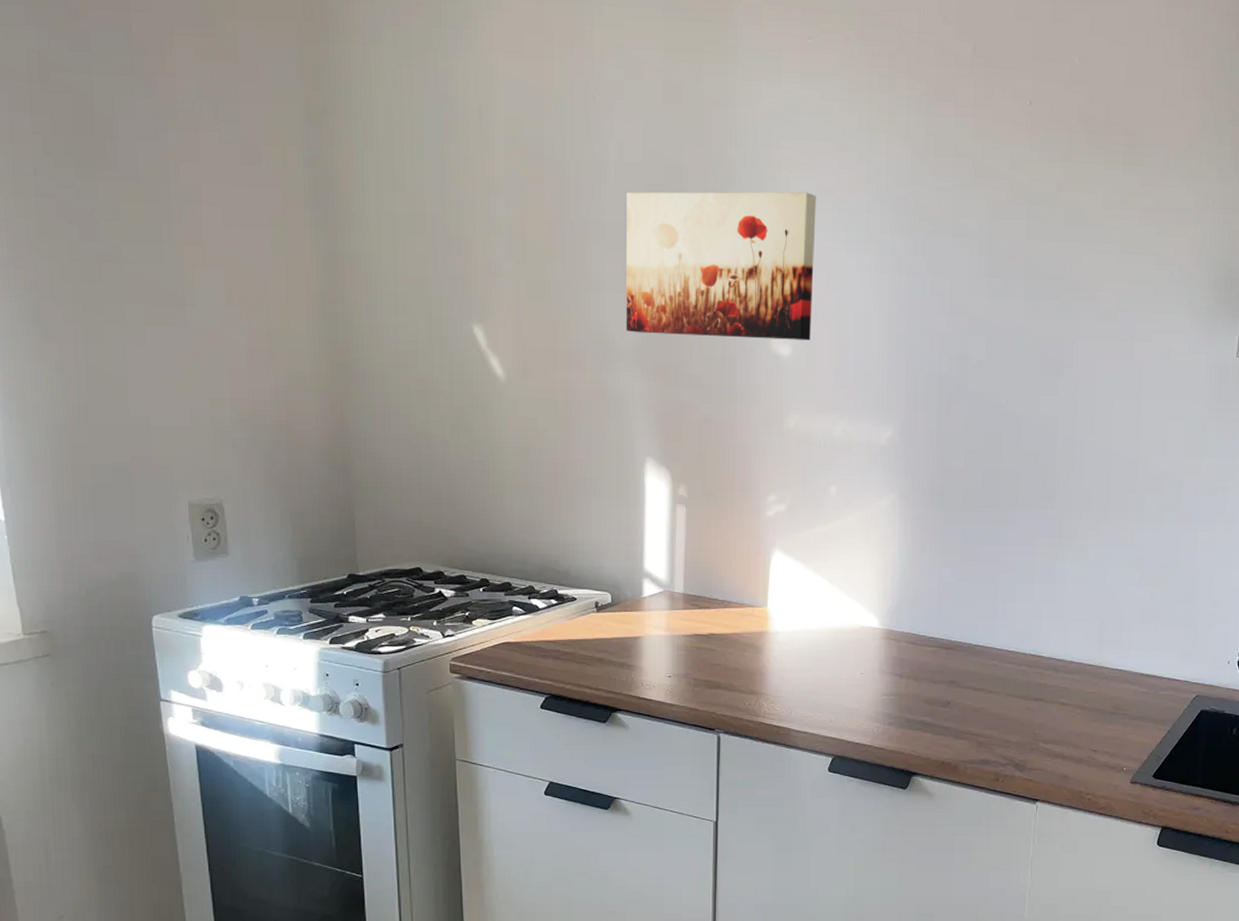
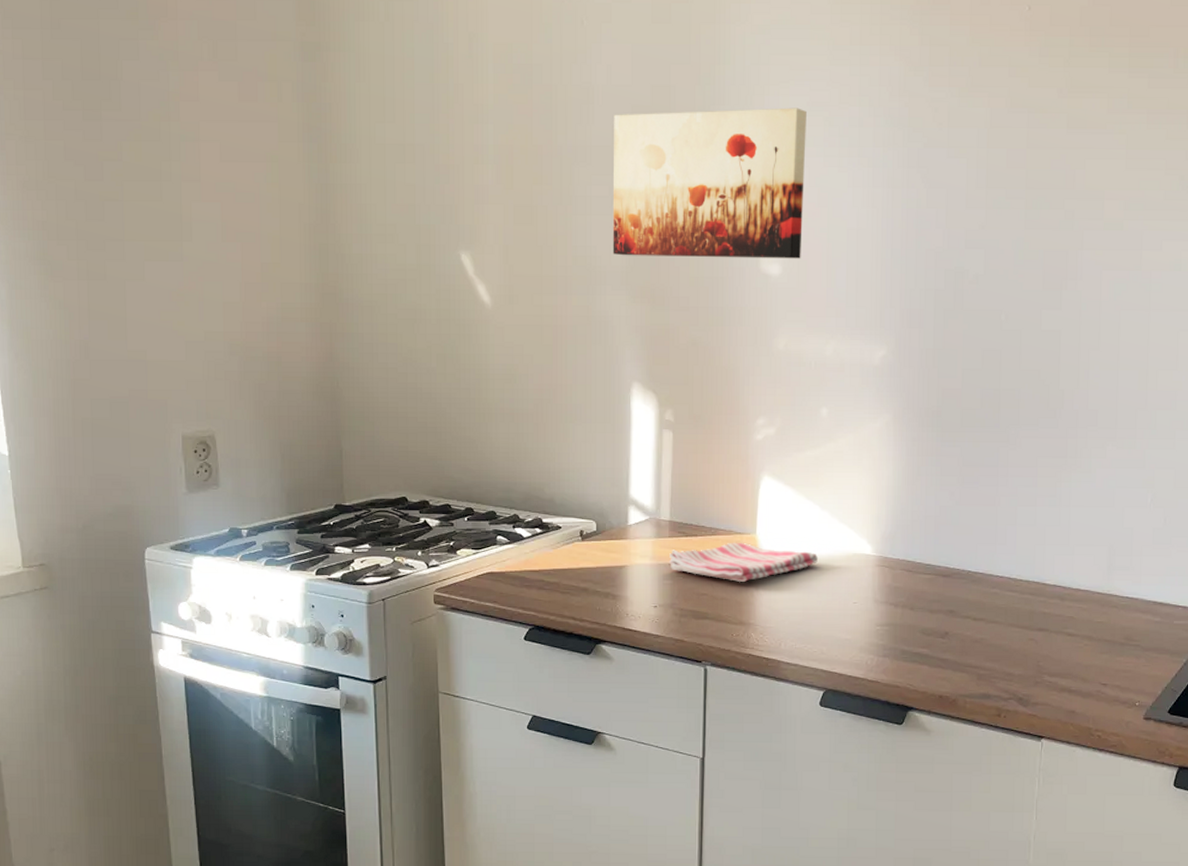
dish towel: none [683,615,828,653] -> present [669,543,819,582]

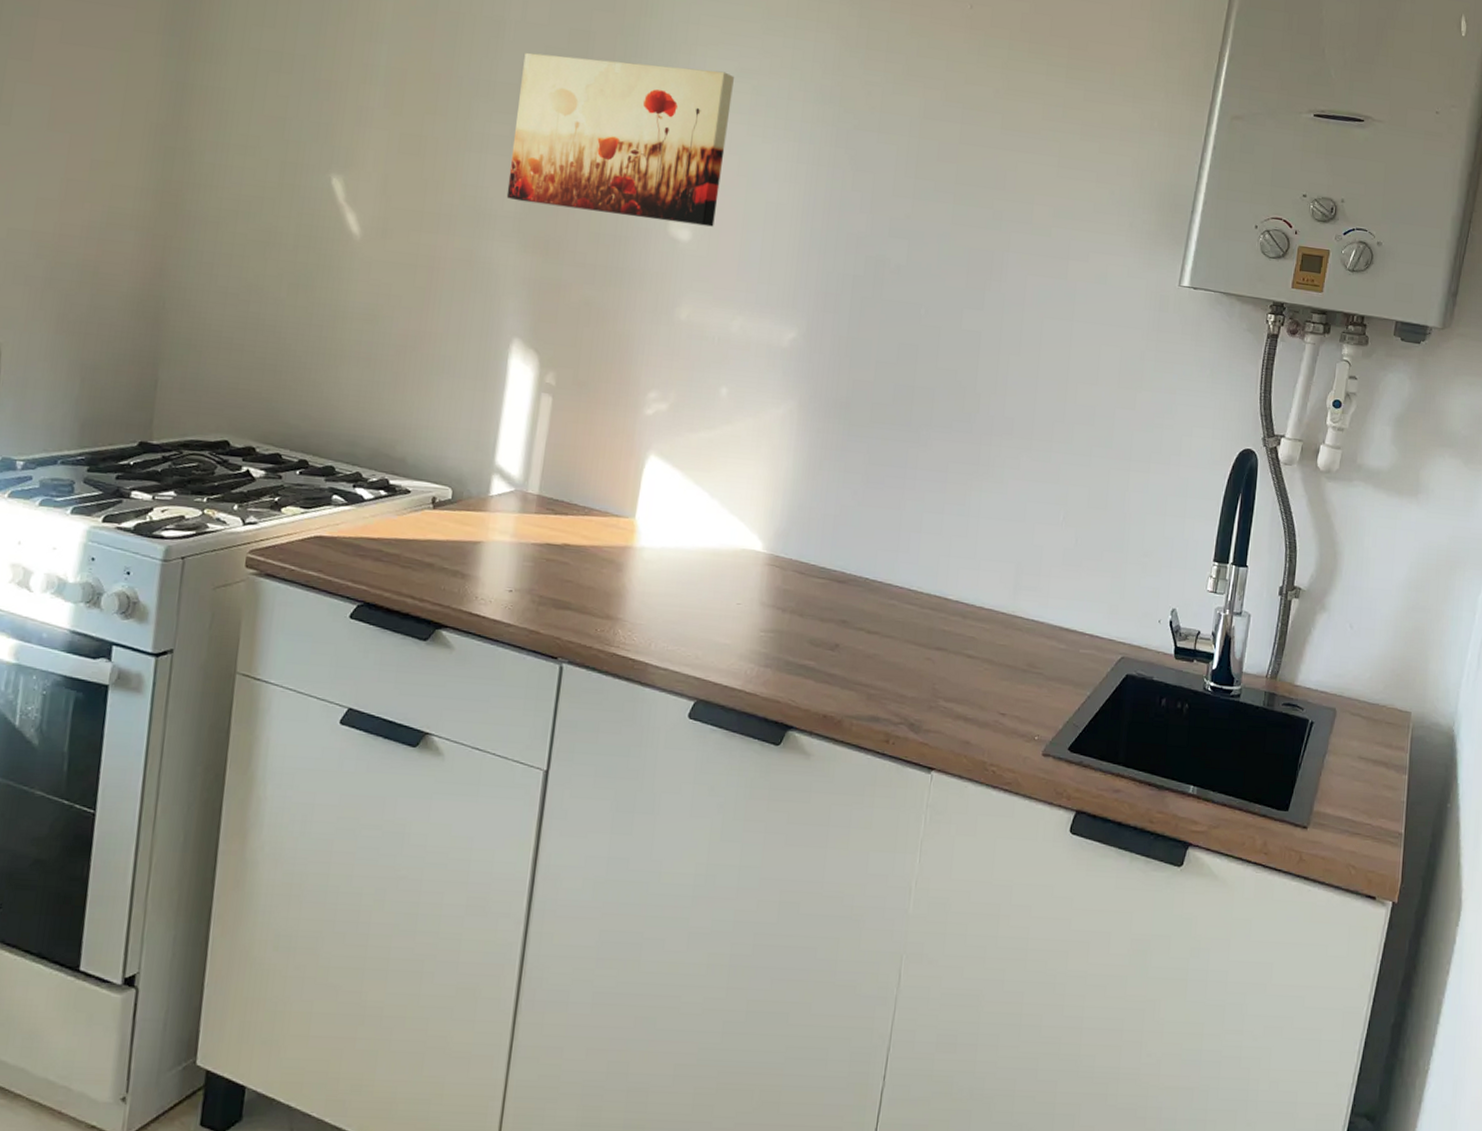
dish towel: present [669,543,819,582] -> none [532,525,703,571]

